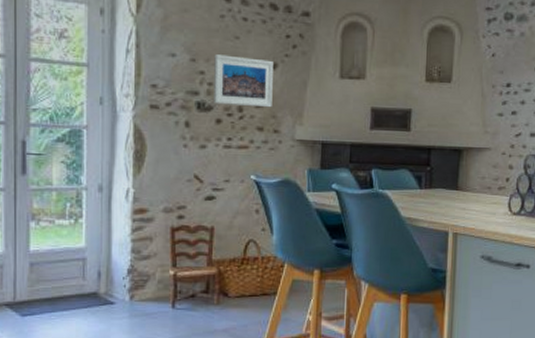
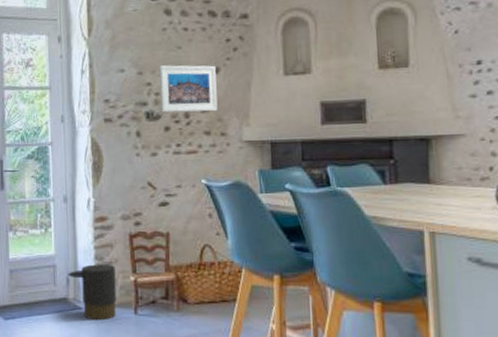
trash can: none [99,257,154,315] -> present [67,264,117,321]

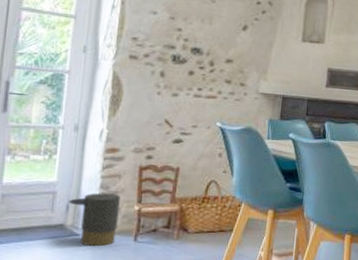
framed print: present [159,65,218,113] -> none [188,14,244,64]

